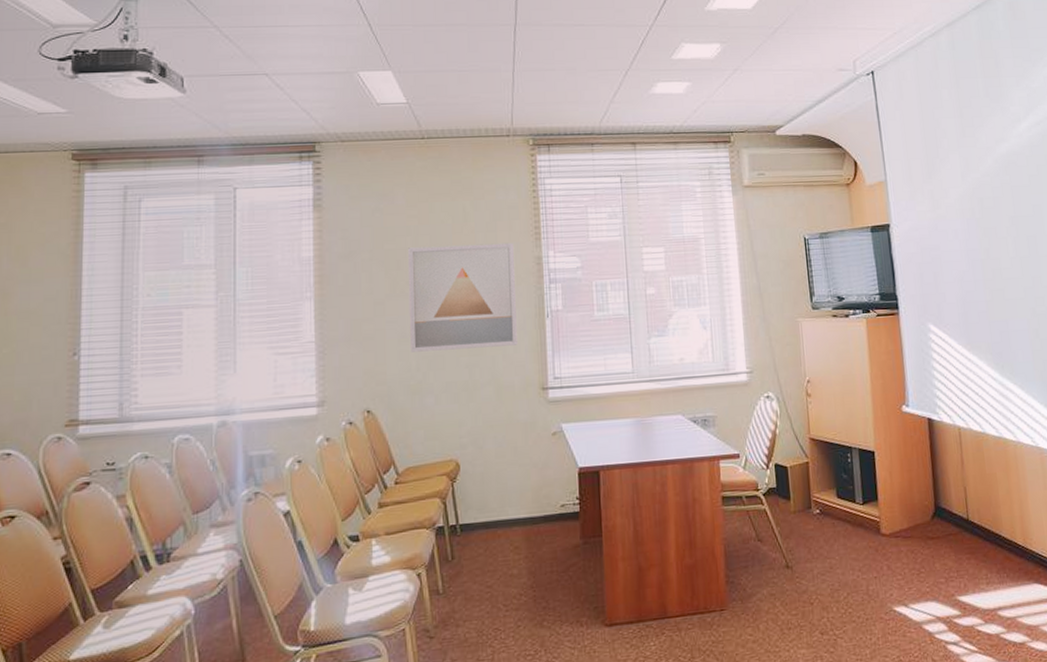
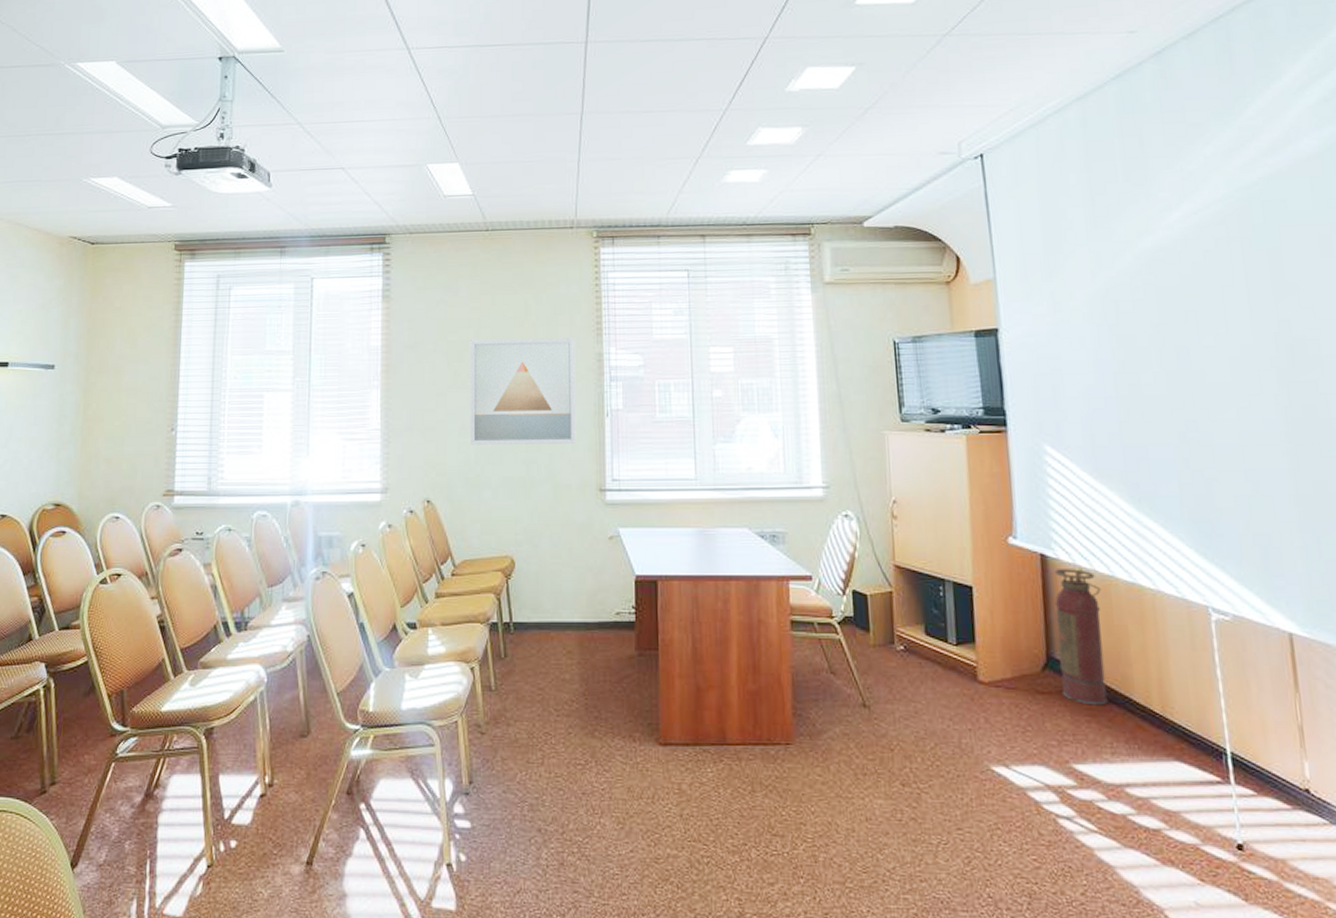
fire extinguisher: none [939,429,983,544] -> present [1055,569,1108,706]

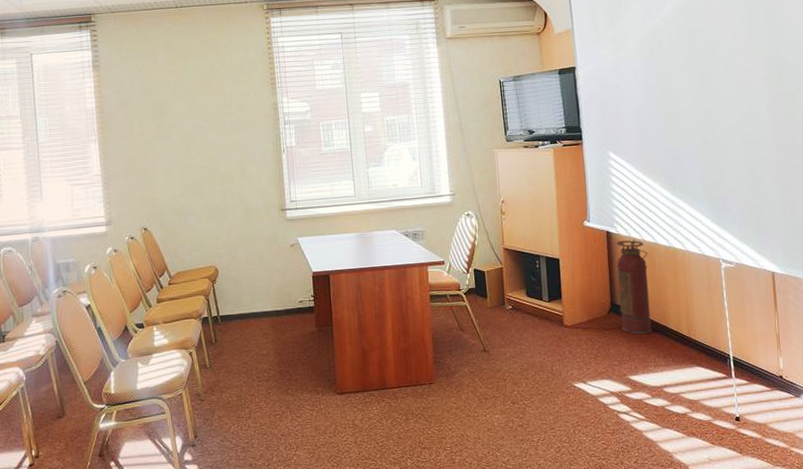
wall art: present [469,337,576,445] -> none [170,92,260,182]

